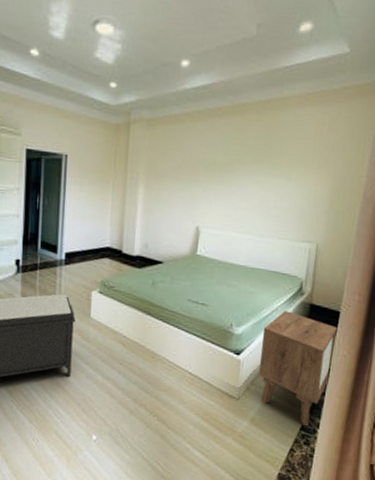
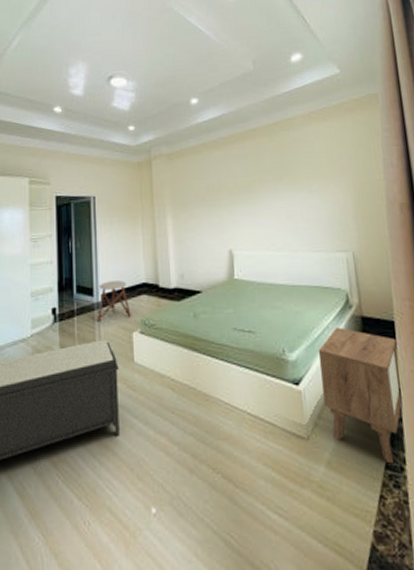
stool: none [59,241,92,278] -> present [97,281,131,321]

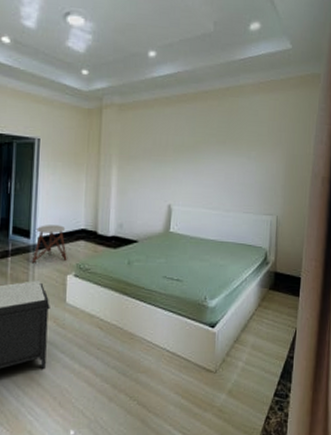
nightstand: present [318,327,404,464] -> none [233,280,300,392]

